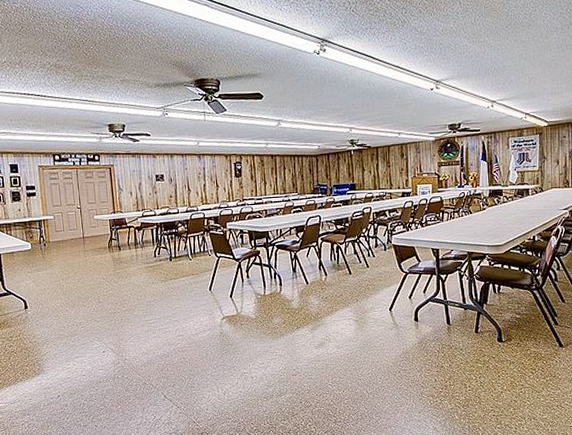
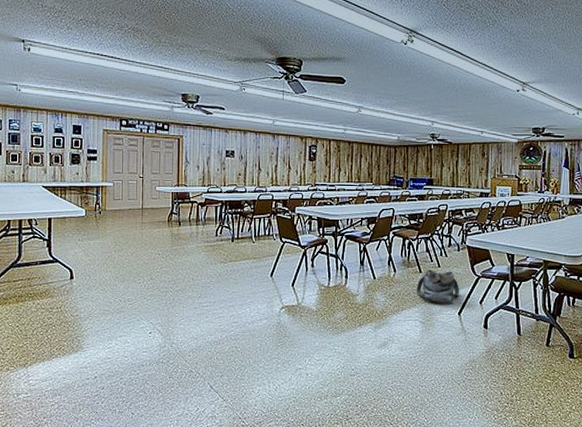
backpack: none [347,270,389,299] -> present [416,269,460,301]

